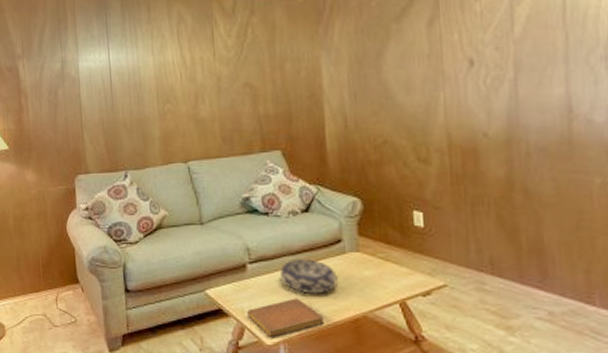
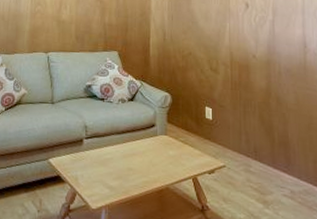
notebook: present [247,298,325,339] -> none [79,170,138,204]
decorative bowl: present [279,259,338,293] -> none [107,138,150,167]

